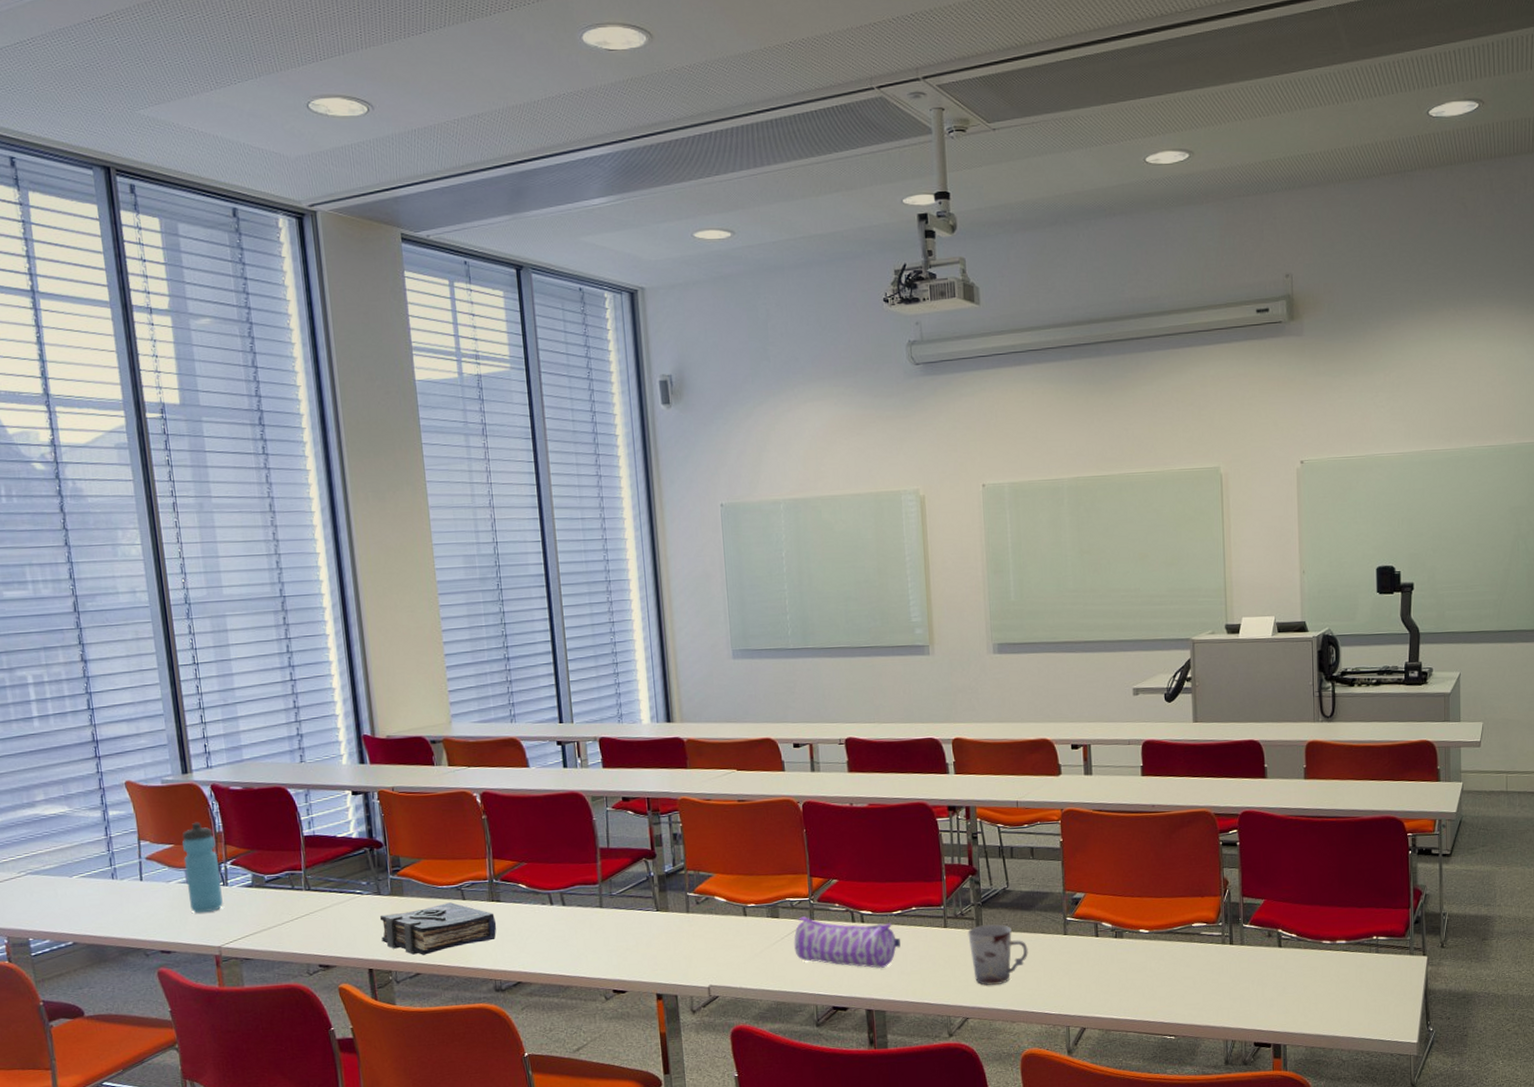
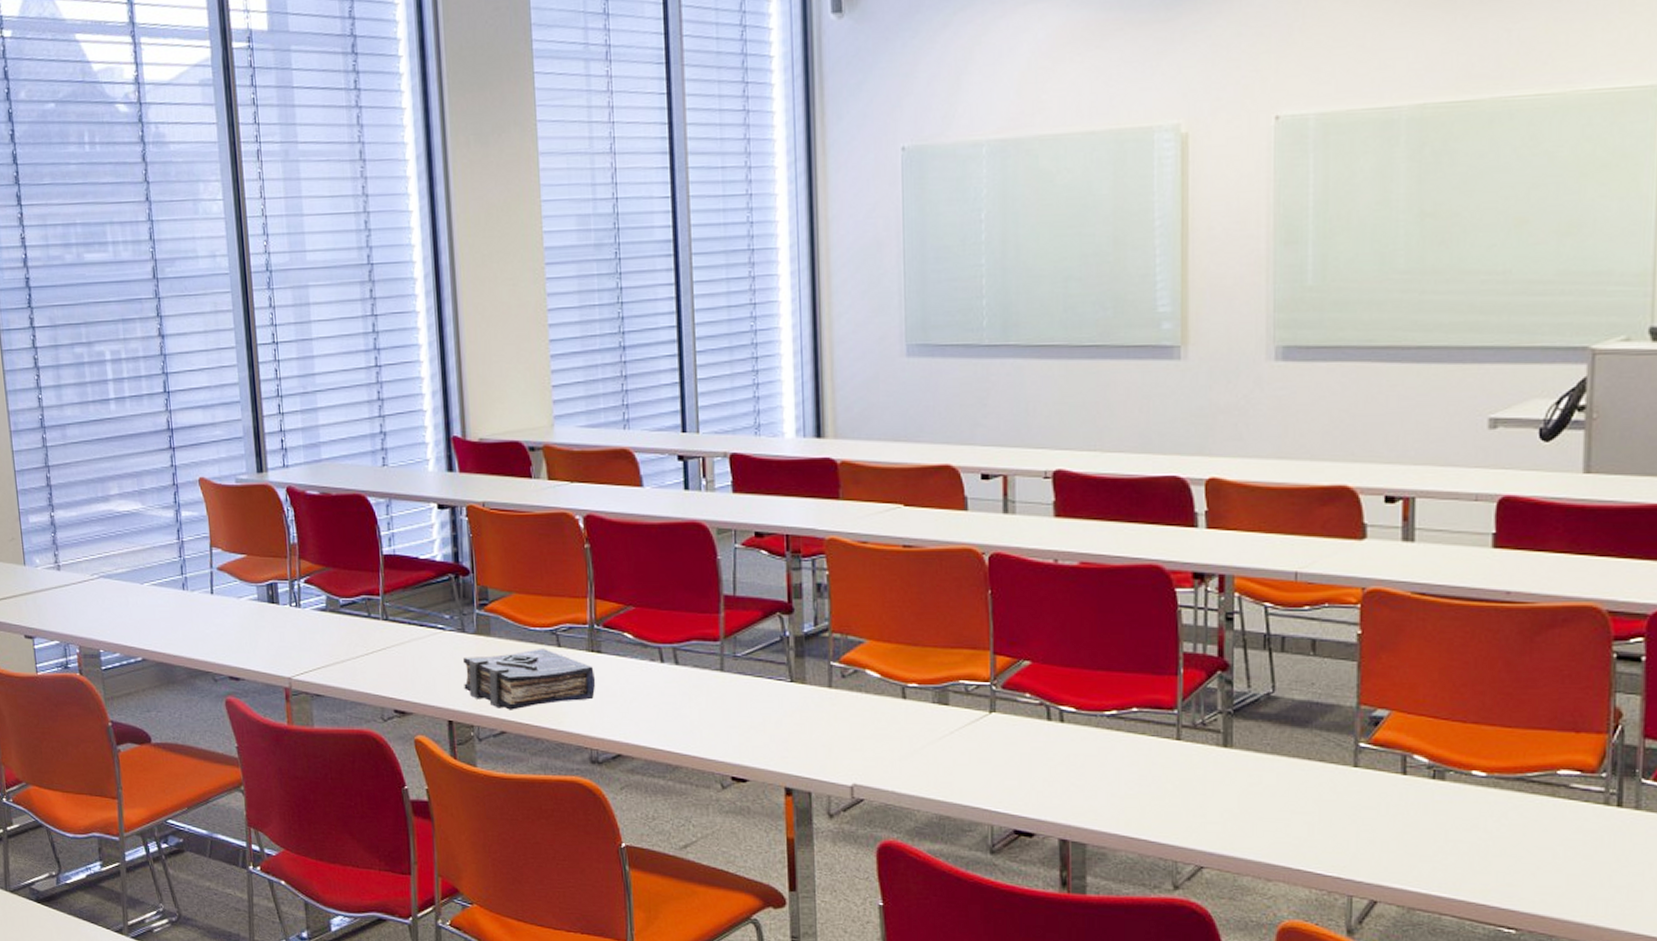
water bottle: present [182,823,223,913] -> none [255,531,295,637]
pencil case: present [793,916,900,968] -> none [966,706,1113,786]
cup: present [968,924,1028,985] -> none [1210,740,1298,826]

